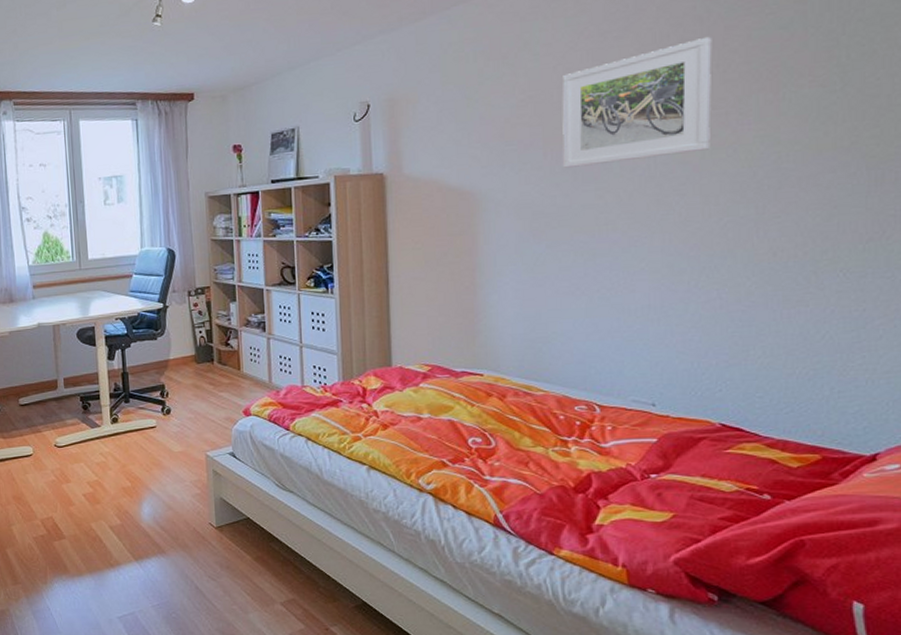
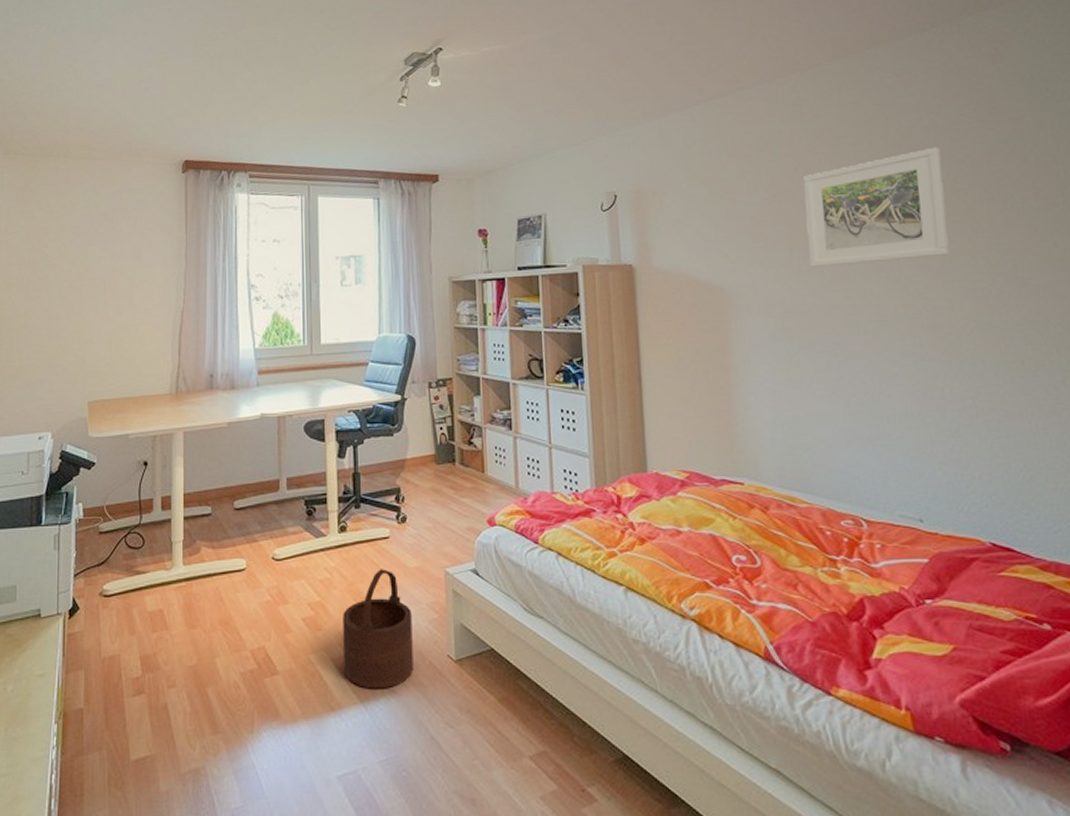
wooden bucket: none [117,453,180,550] -> present [343,569,414,689]

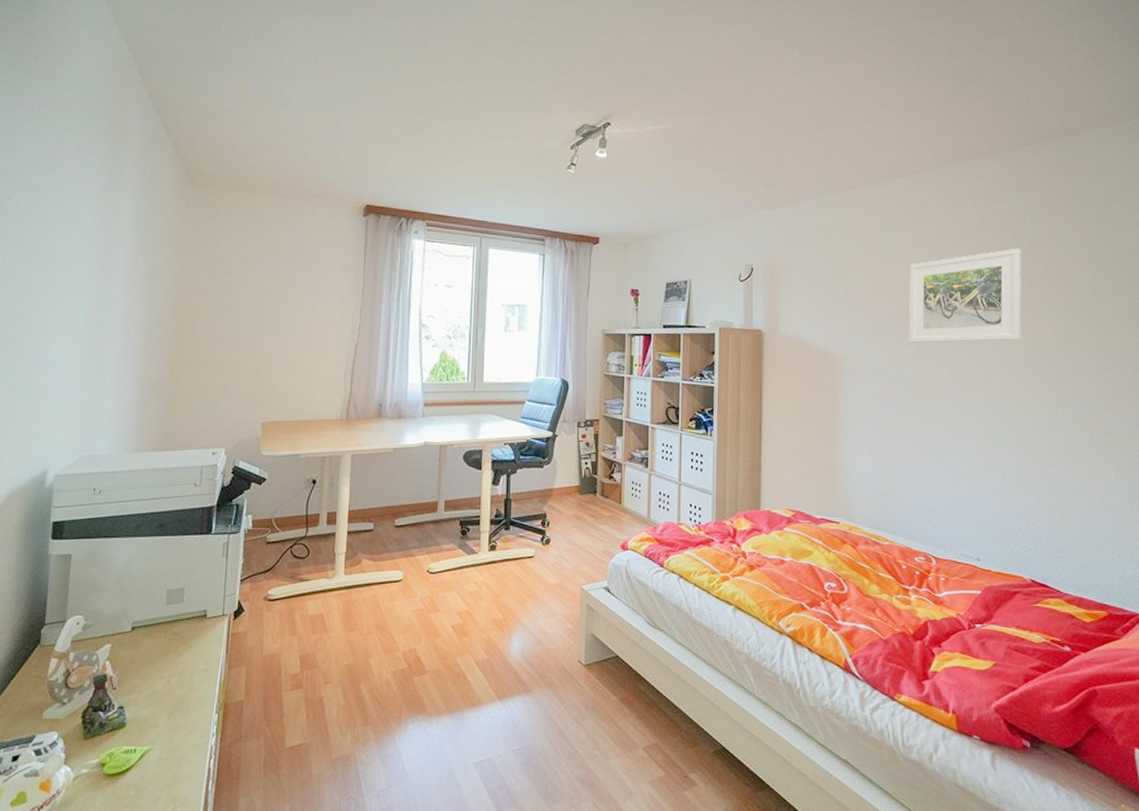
wooden bucket: present [343,569,414,689] -> none [486,584,549,688]

